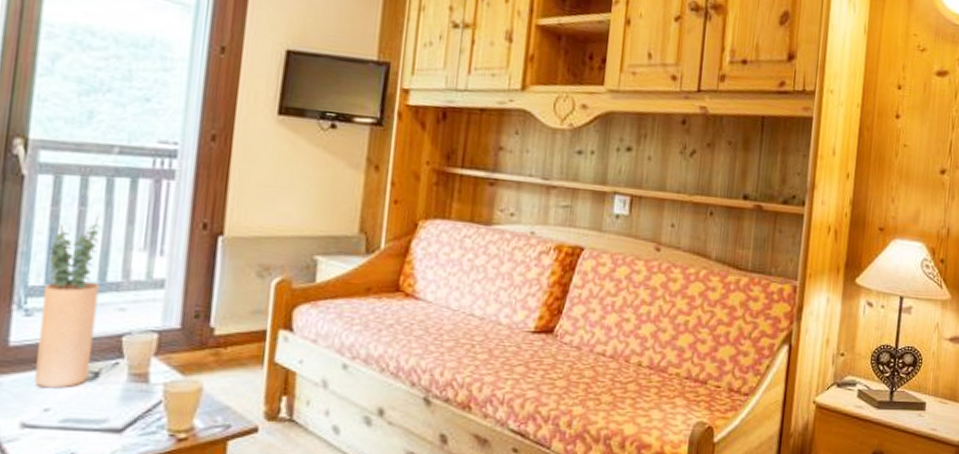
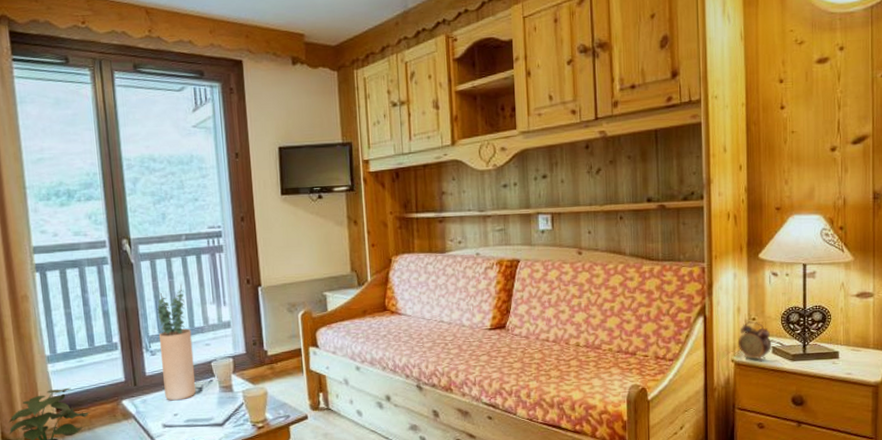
alarm clock: none [822,356,858,407] -> present [738,321,772,362]

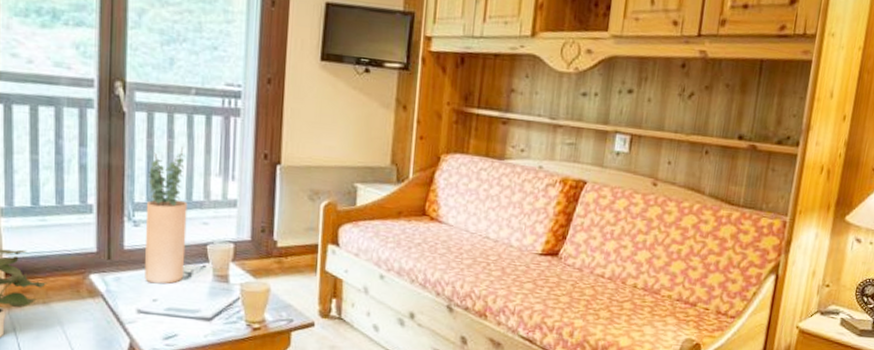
alarm clock: present [738,321,772,362] -> none [806,287,842,333]

